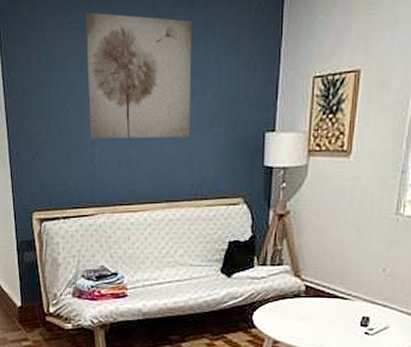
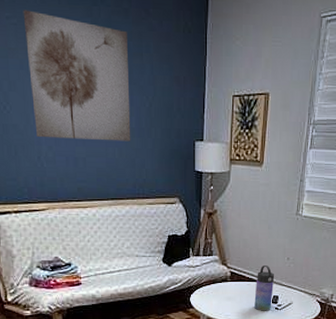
water bottle: none [336,278,365,336] -> present [254,266,275,311]

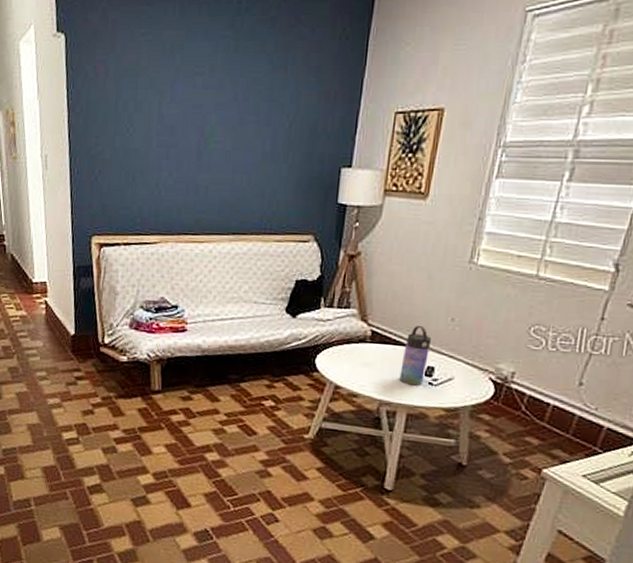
wall art: present [23,10,131,142] -> none [157,25,272,168]

